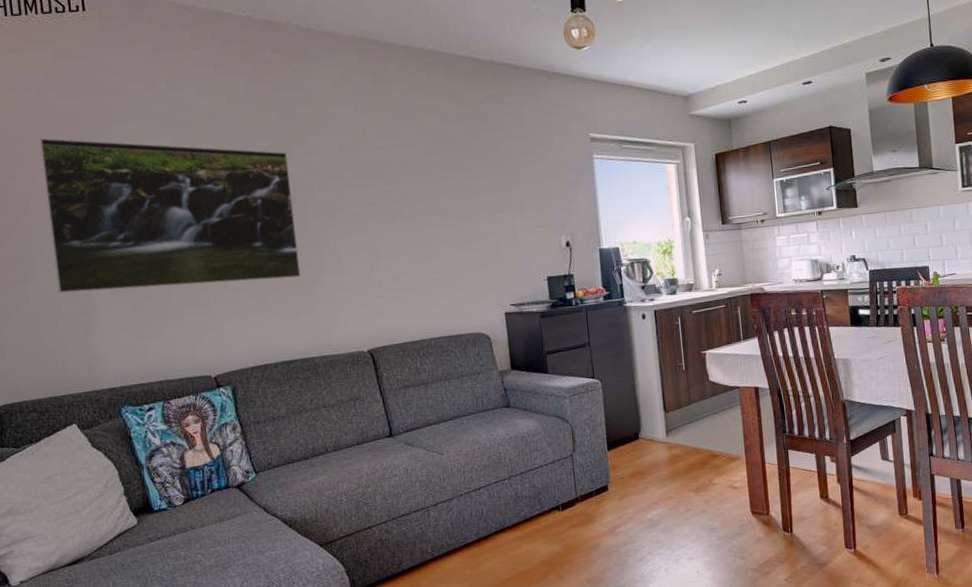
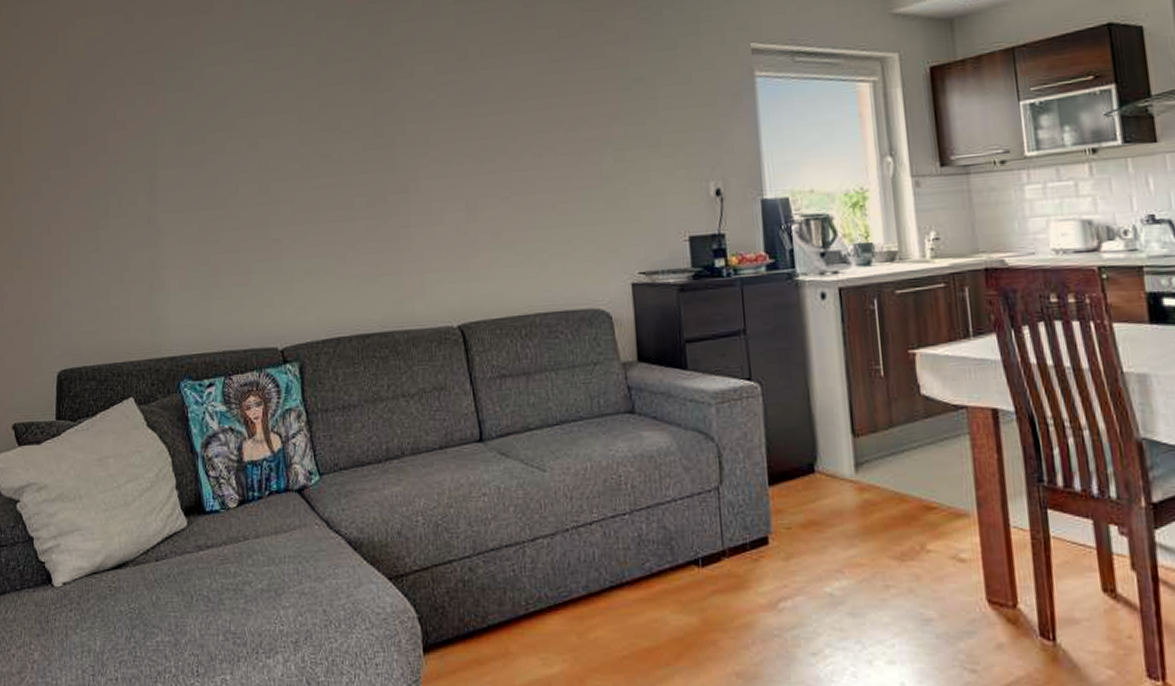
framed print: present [39,137,301,293] -> none [123,64,385,243]

